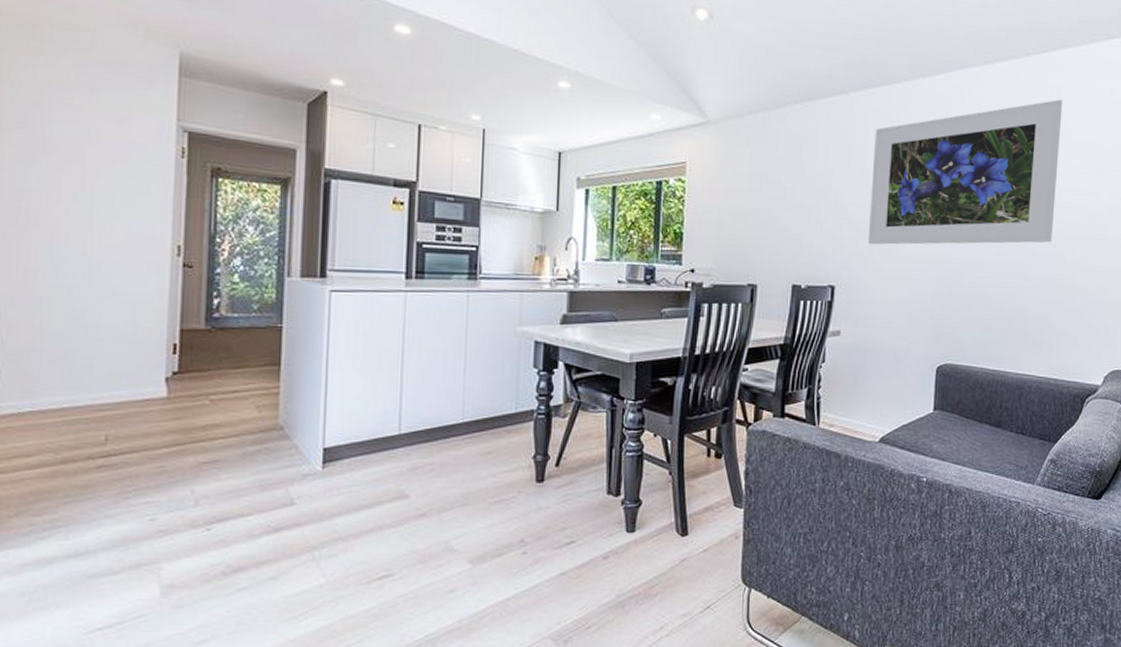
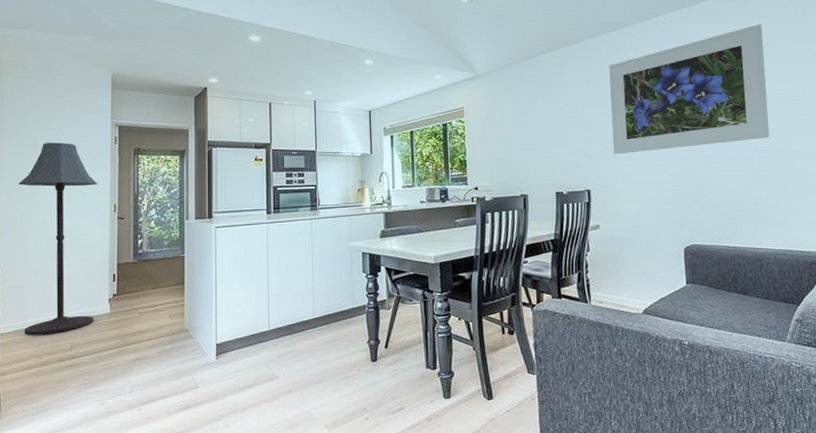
floor lamp: none [23,144,153,423] -> present [17,142,98,336]

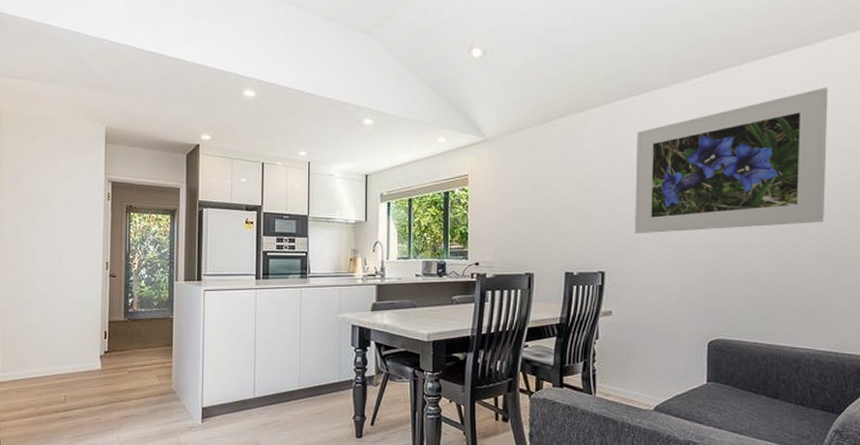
floor lamp: present [17,142,98,336] -> none [16,196,91,387]

